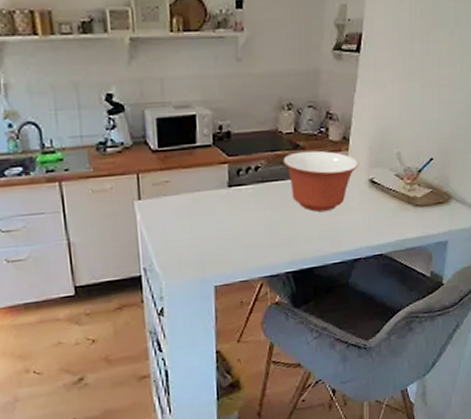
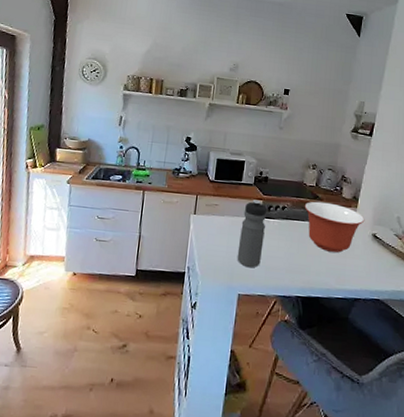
water bottle: none [204,164,238,252] -> present [237,199,267,268]

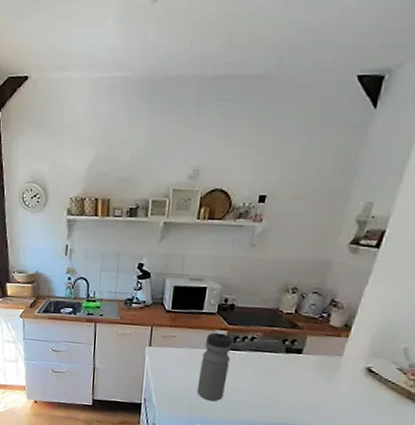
mixing bowl: present [304,201,365,253] -> none [278,330,358,388]

